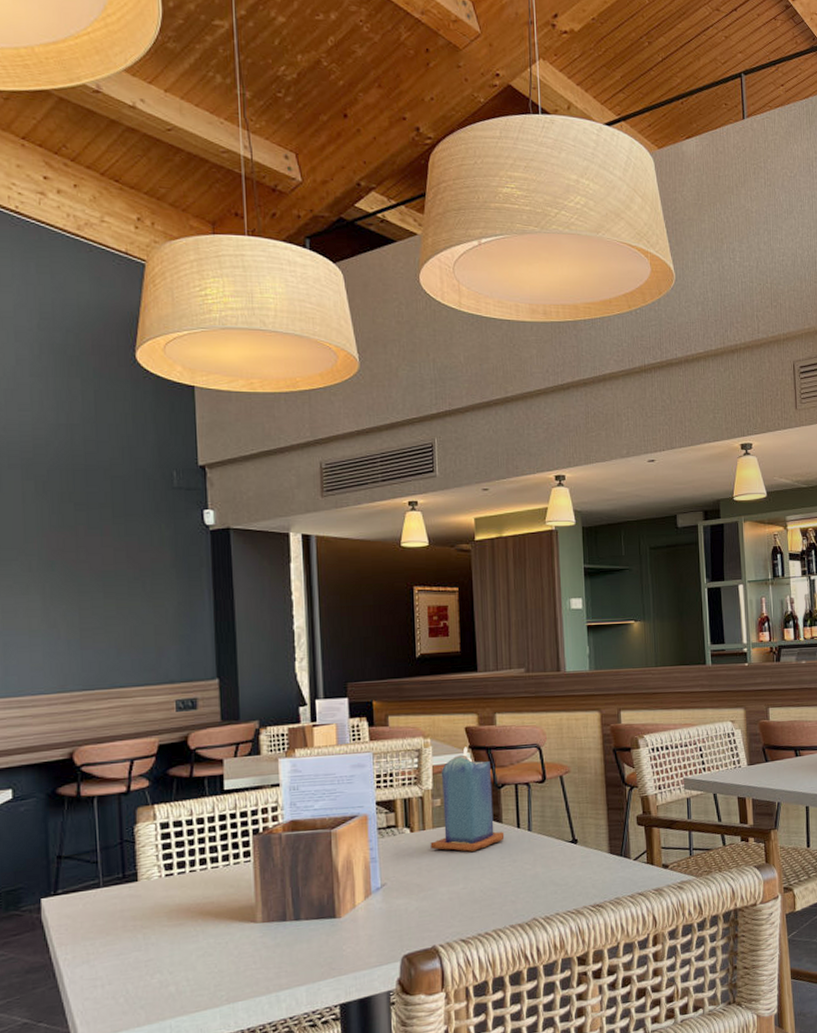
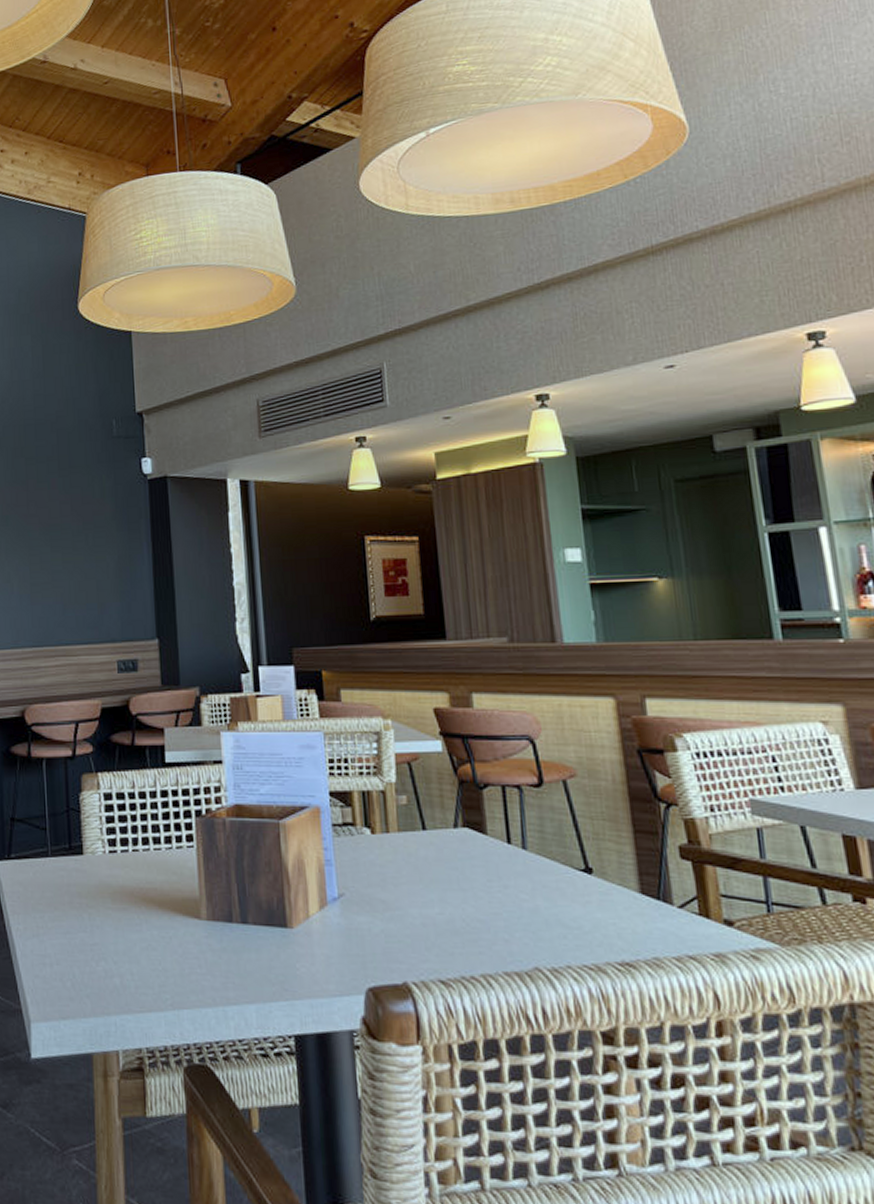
candle: present [430,746,505,852] -> none [396,732,491,867]

